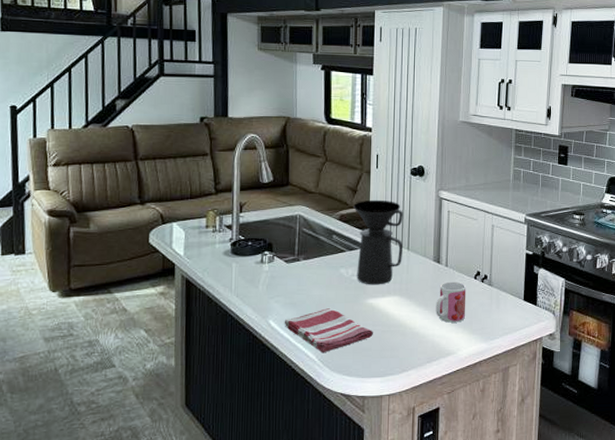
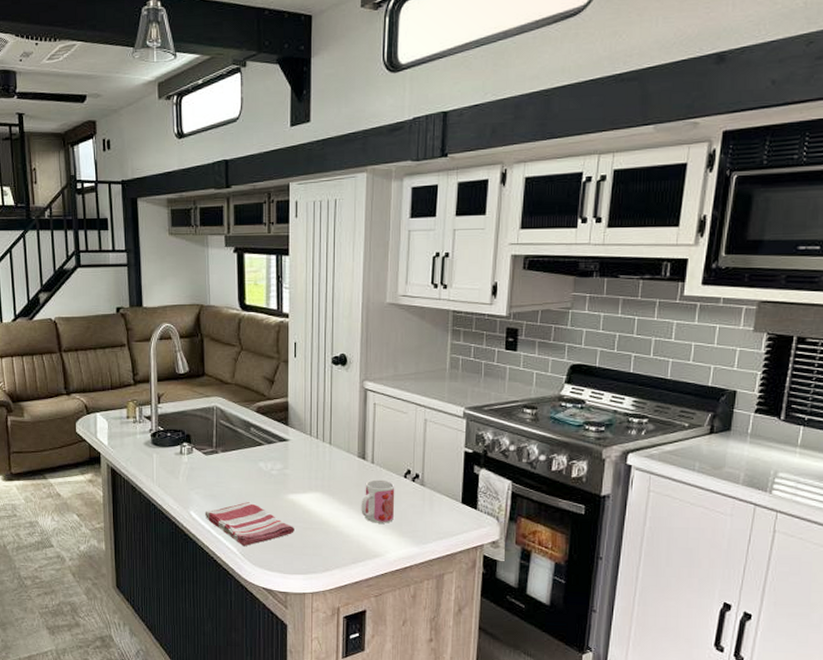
coffee maker: present [353,200,403,285] -> none [271,391,324,480]

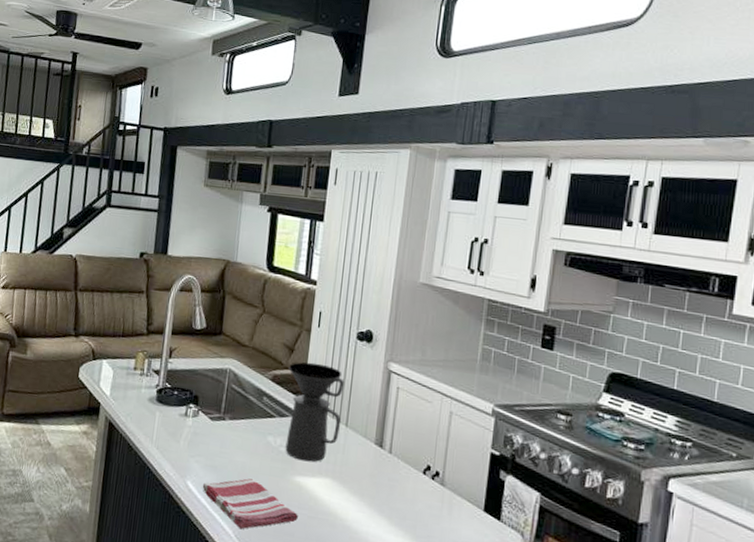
coffee maker: none [271,391,324,480] -> present [285,362,344,462]
mug: present [361,479,395,523] -> none [373,471,413,524]

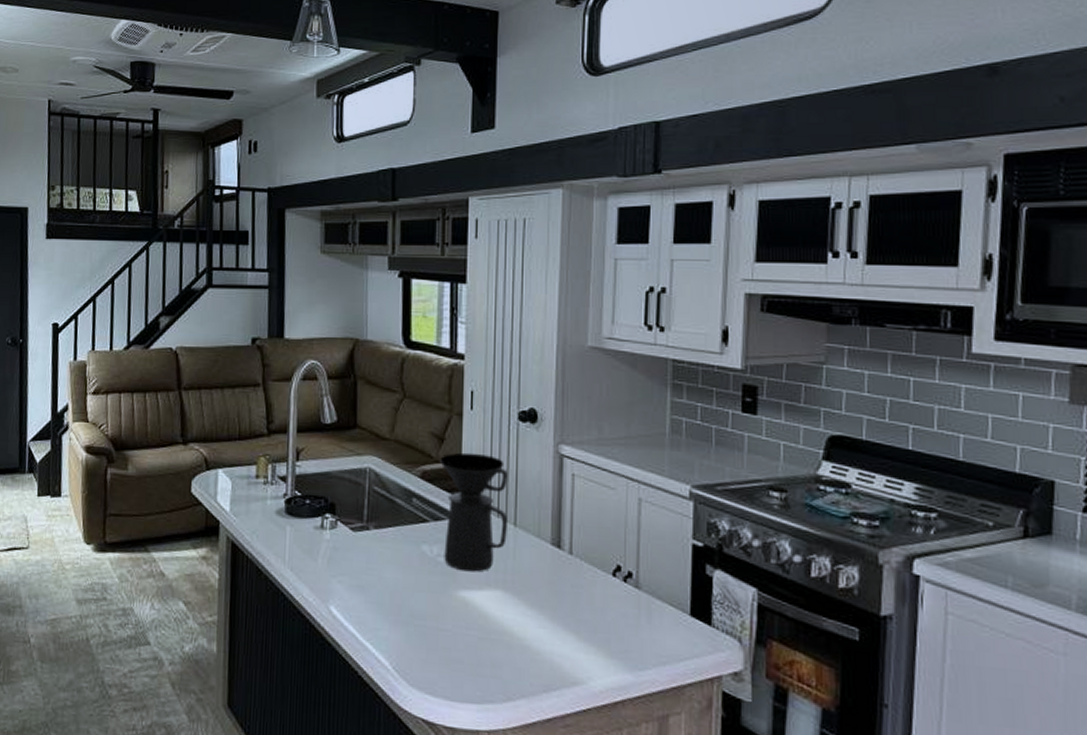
dish towel: present [202,478,298,530] -> none [348,597,466,660]

